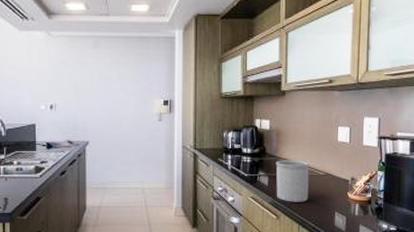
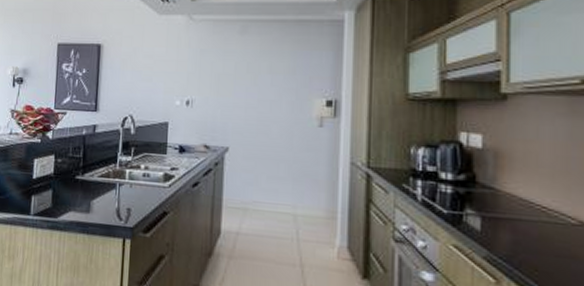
utensil holder: present [275,160,309,202] -> none [493,194,551,264]

